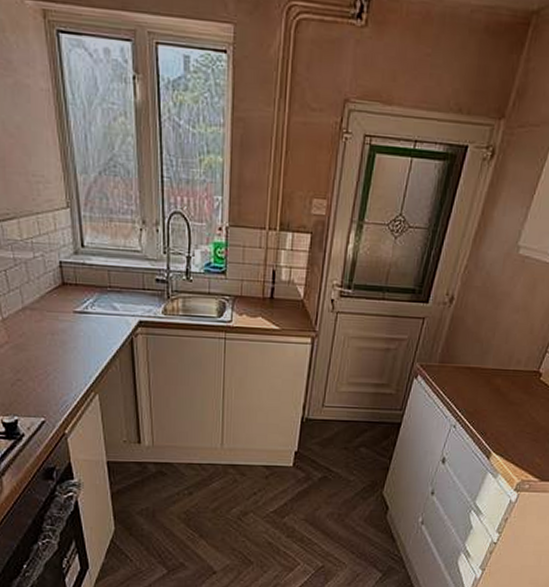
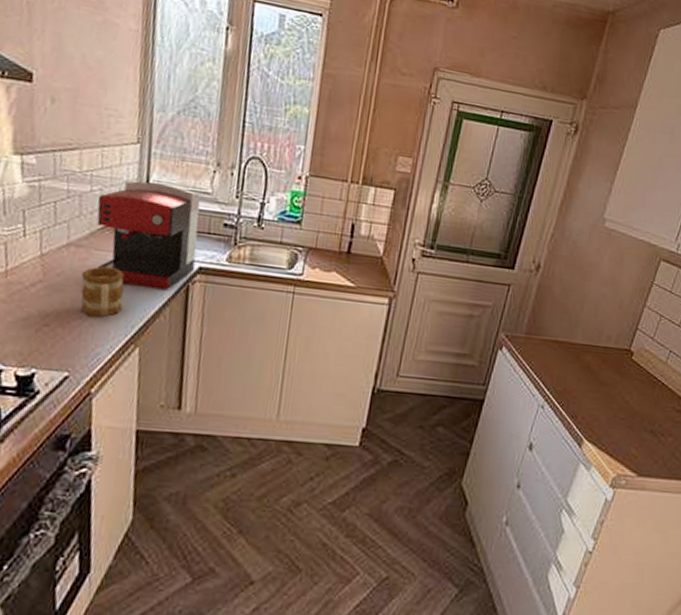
mug: none [40,326,79,370] -> present [80,266,124,317]
coffee maker: none [41,244,135,344] -> present [97,181,201,291]

